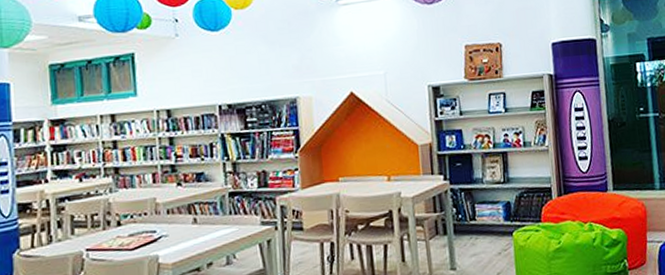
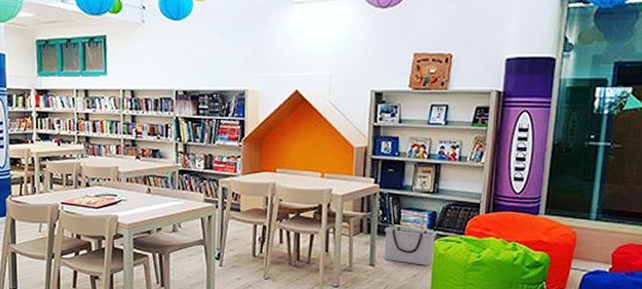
storage bin: none [461,222,515,262] -> present [384,226,437,266]

